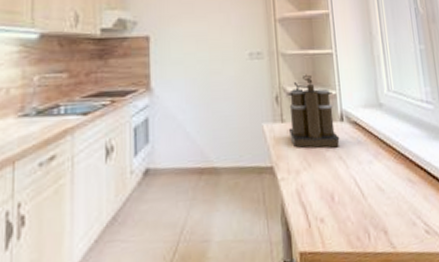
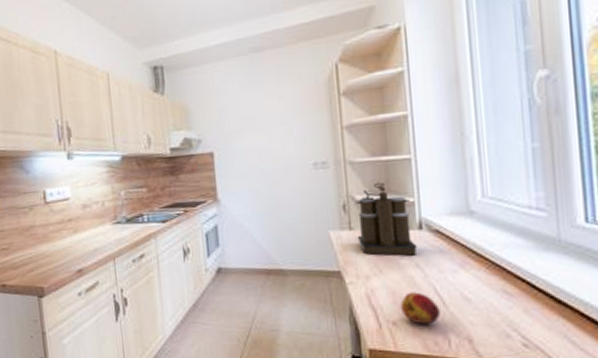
fruit: none [326,185,361,219] -> present [400,292,440,325]

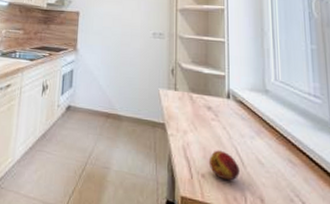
coffee maker: present [355,182,417,256] -> none [180,55,225,119]

